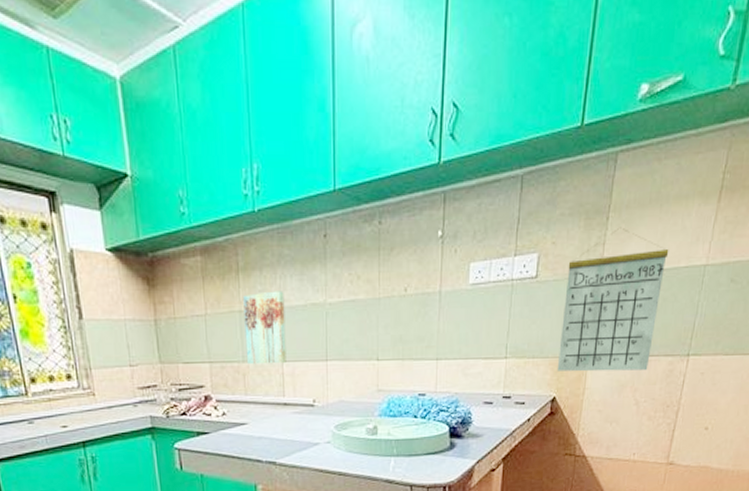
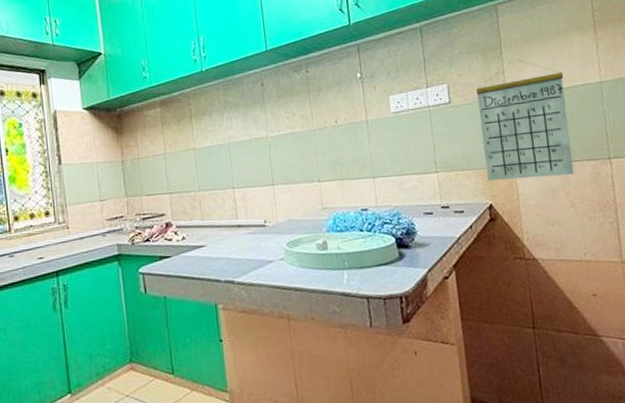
wall art: present [243,291,286,365] -> none [197,129,237,193]

